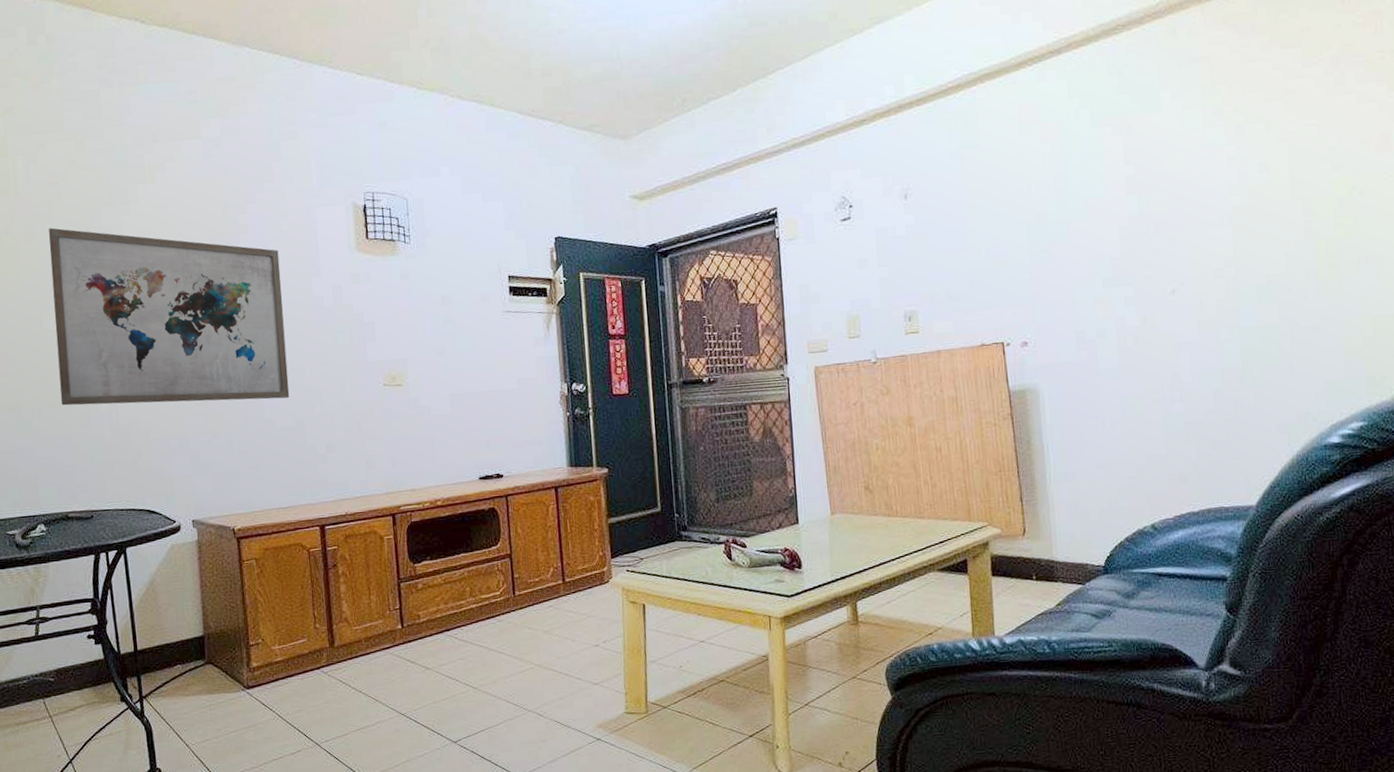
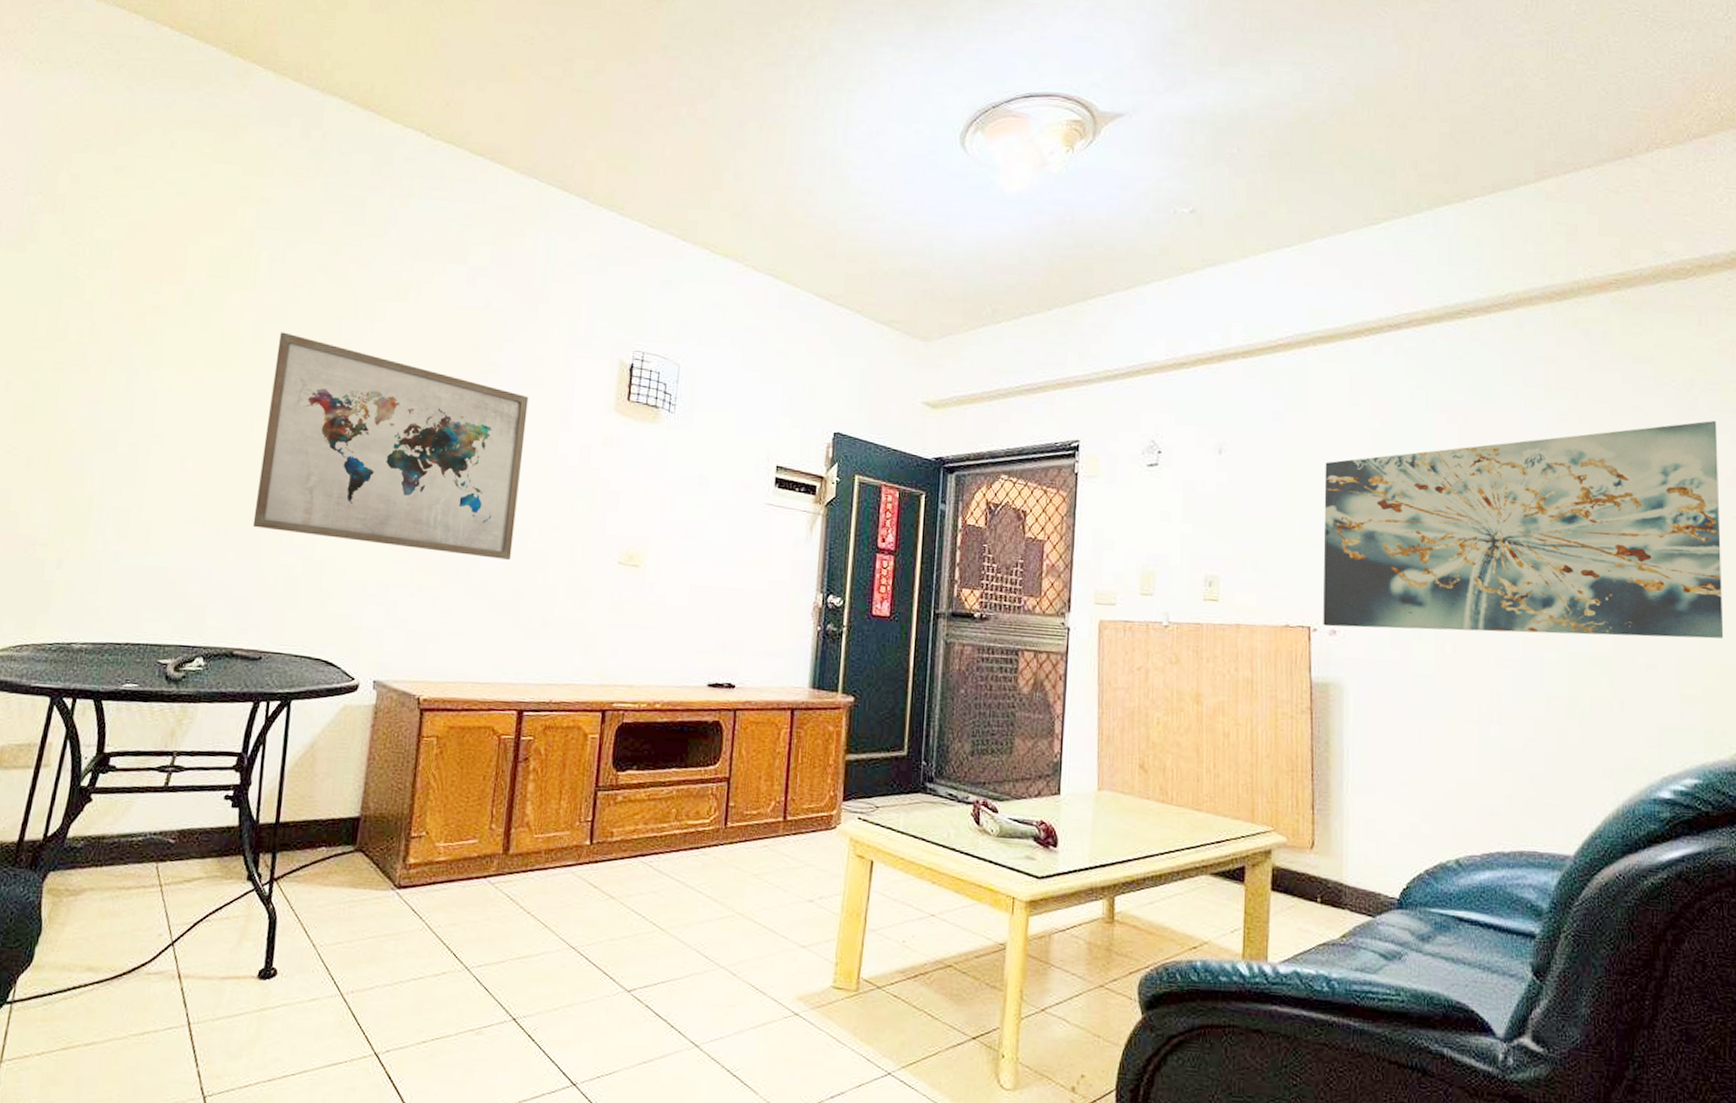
wall art: none [1003,91,1380,340] -> present [1323,420,1724,639]

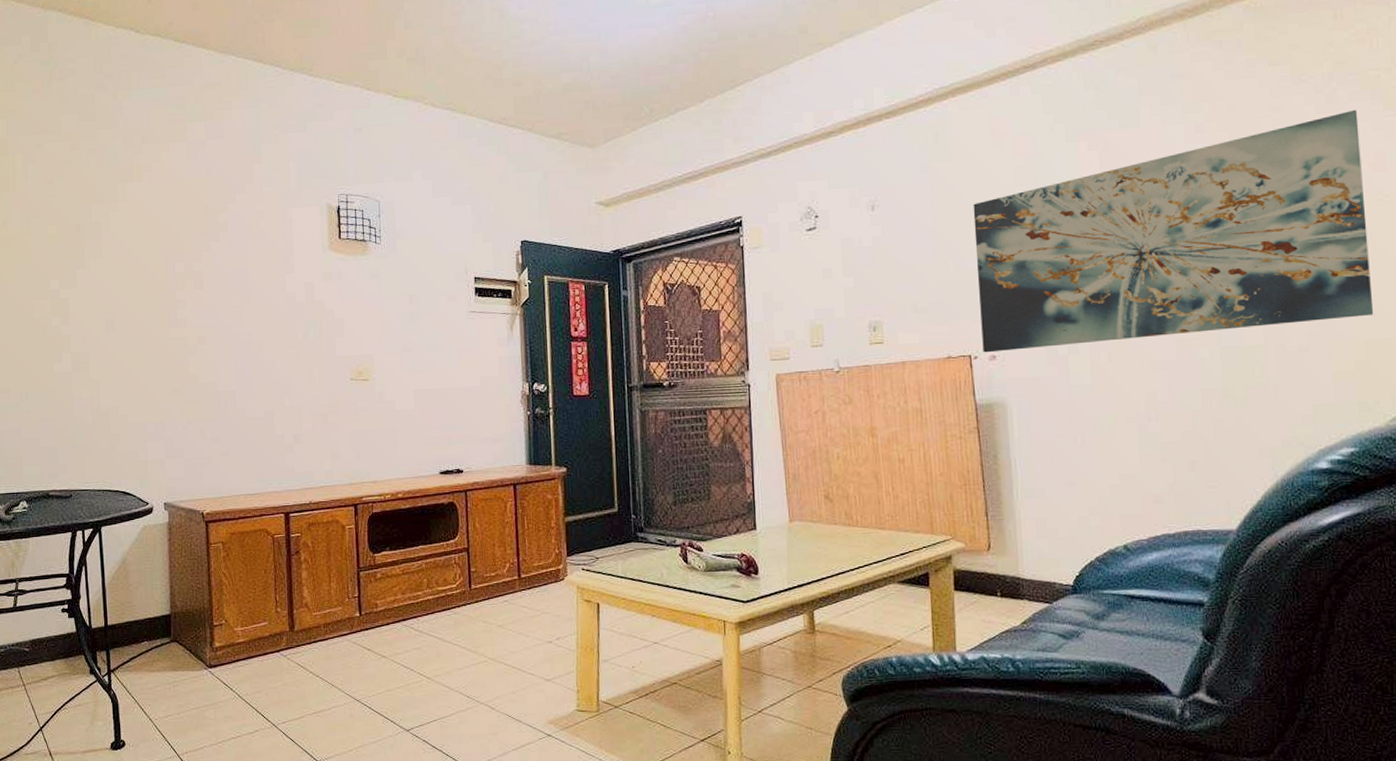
wall art: present [252,332,529,560] -> none [42,222,261,390]

